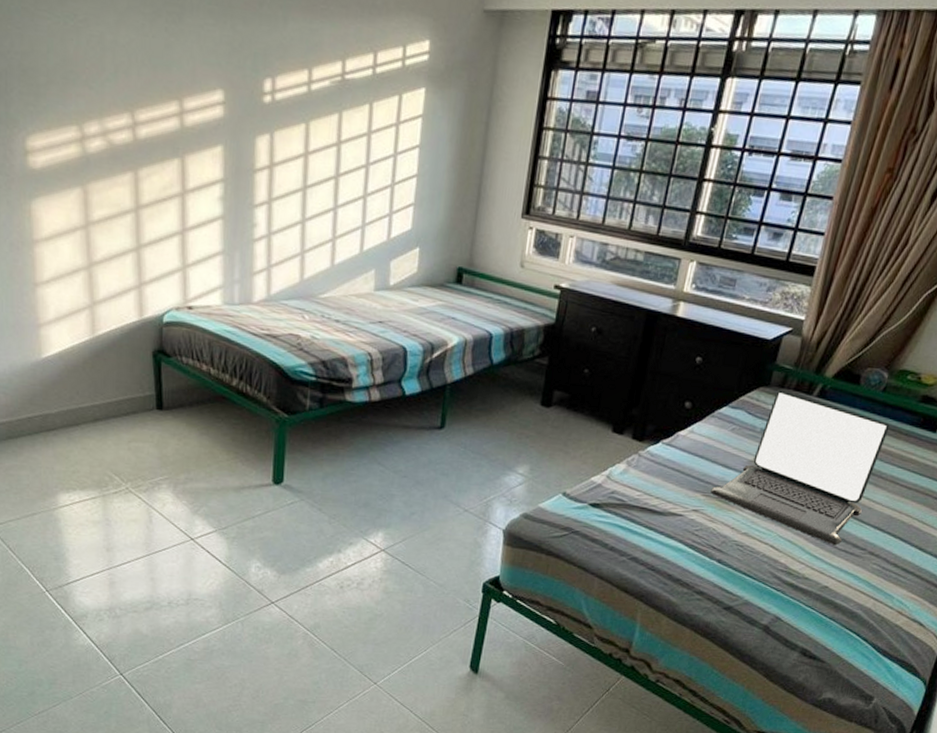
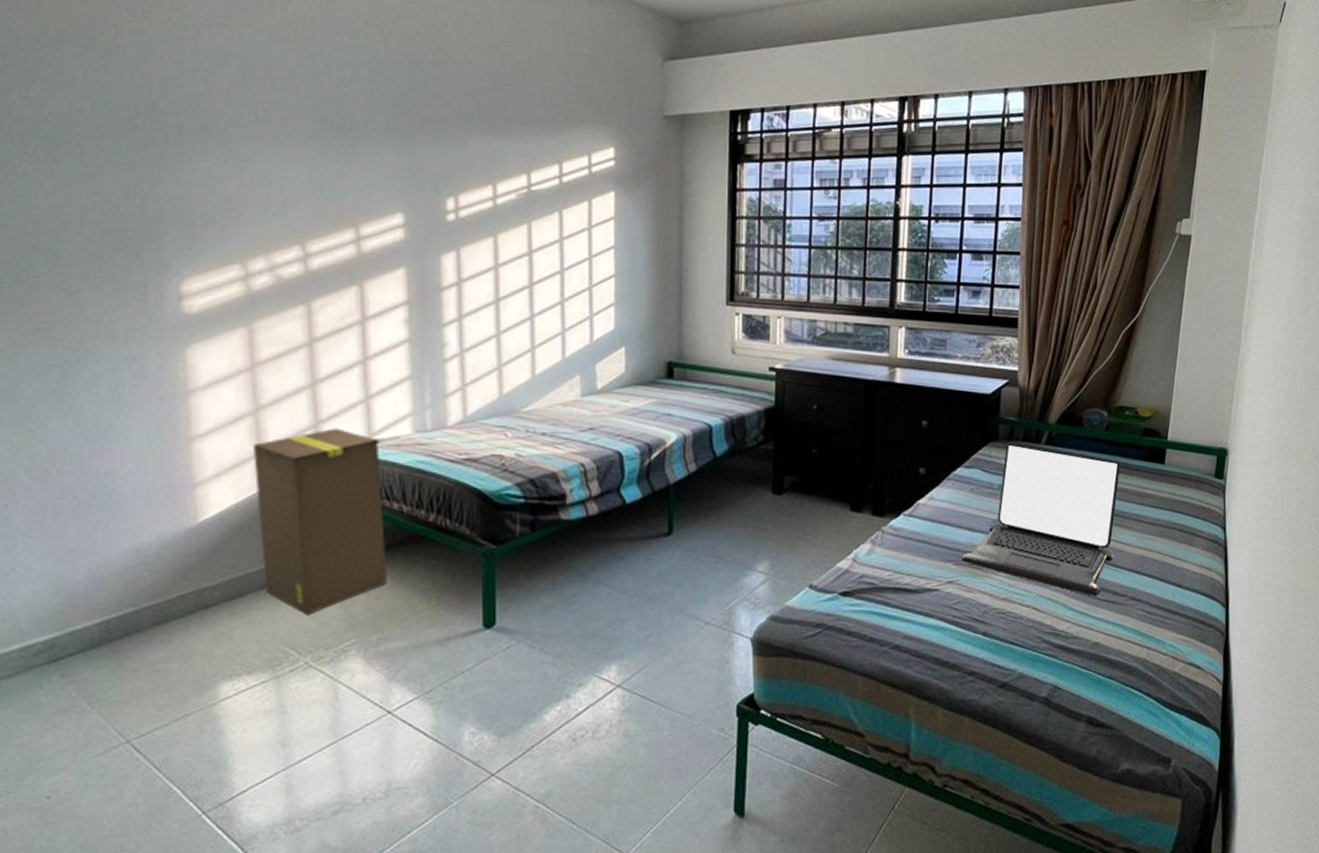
cardboard box: none [87,290,195,449] -> present [253,428,387,615]

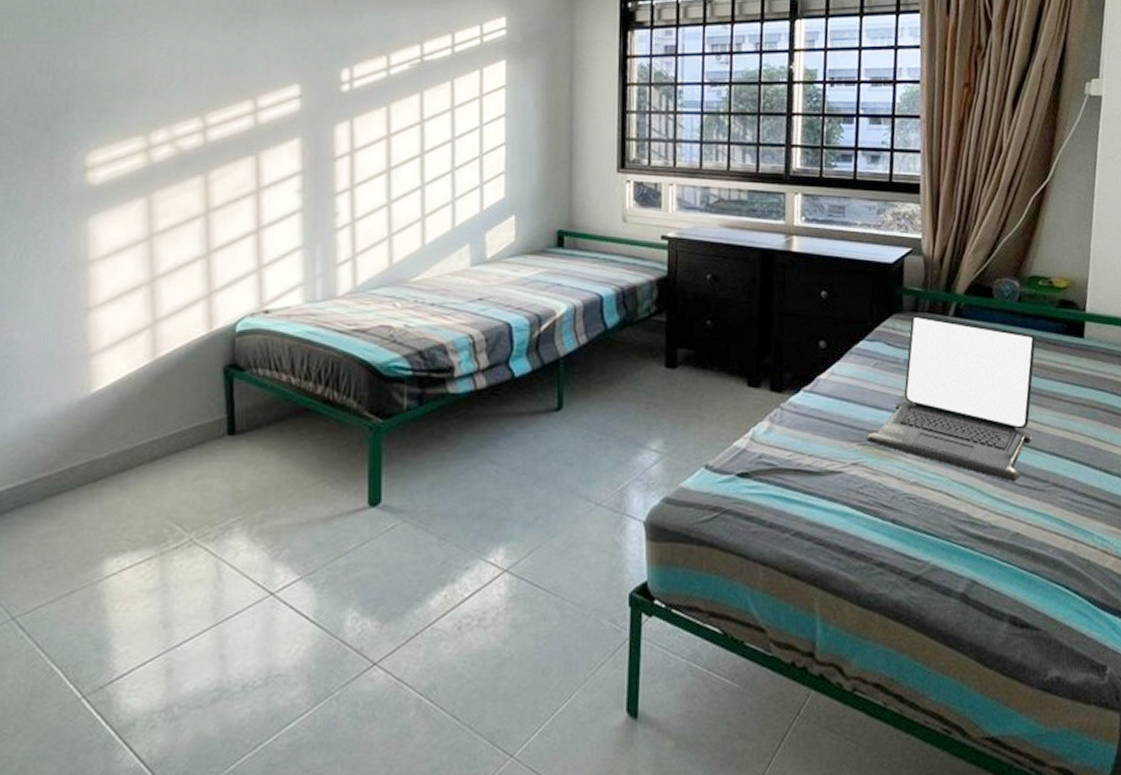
cardboard box: present [253,428,387,615] -> none [147,298,274,489]

